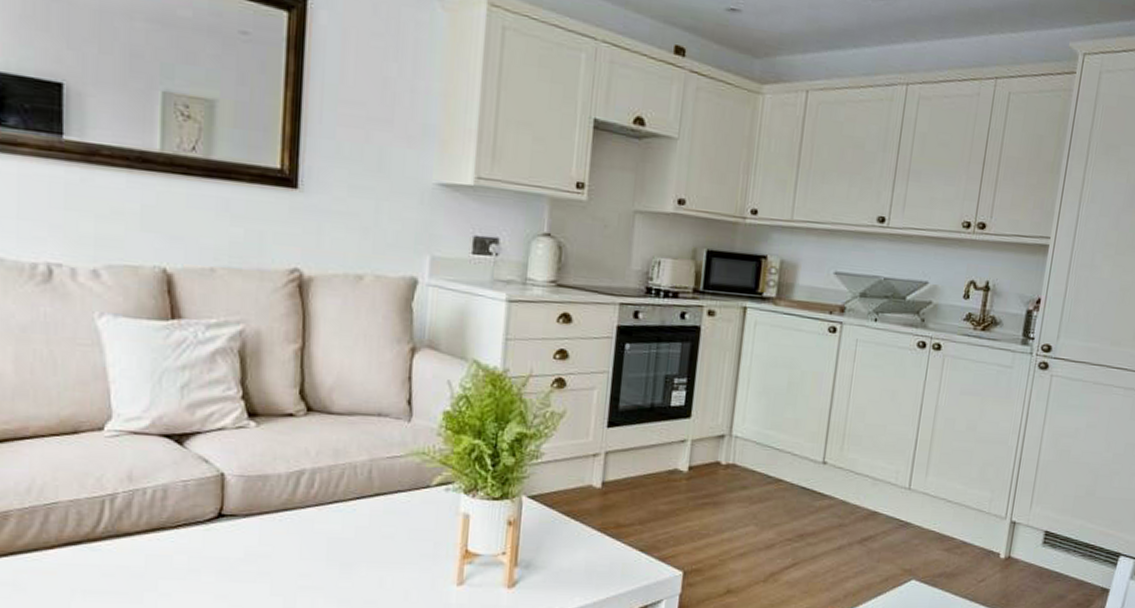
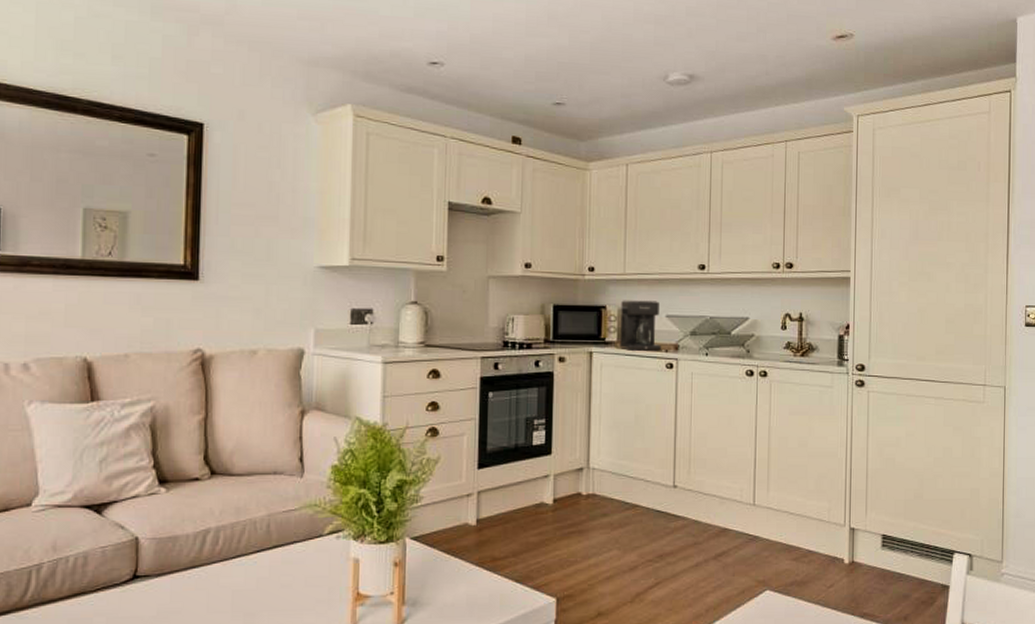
coffee maker: none [777,250,828,312] -> present [619,300,662,351]

